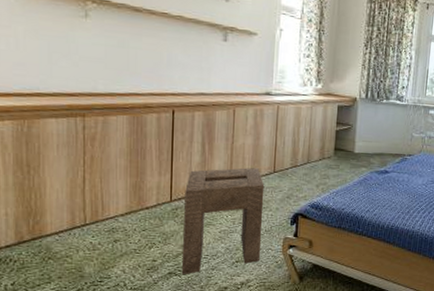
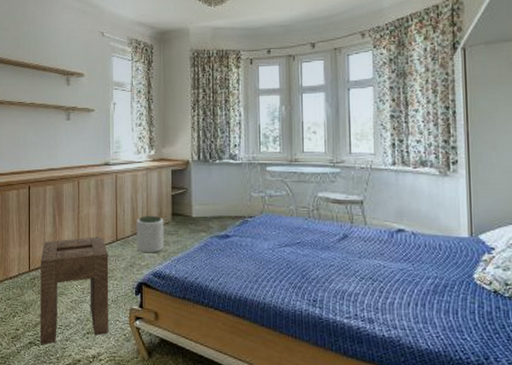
plant pot: none [295,149,326,186] -> present [136,215,165,253]

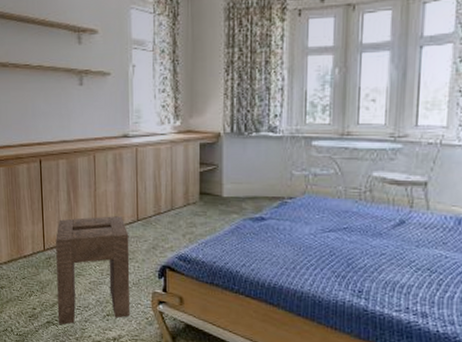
plant pot: present [136,215,165,253] -> none [159,194,191,235]

